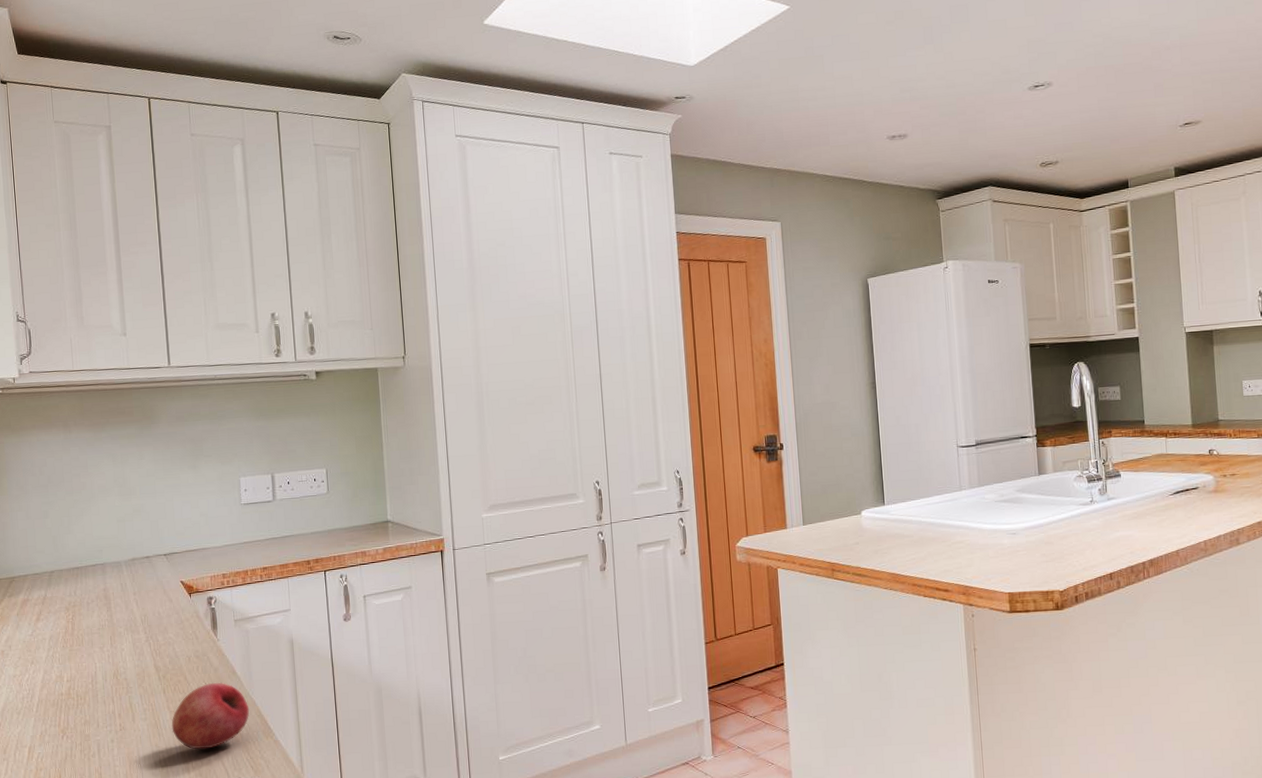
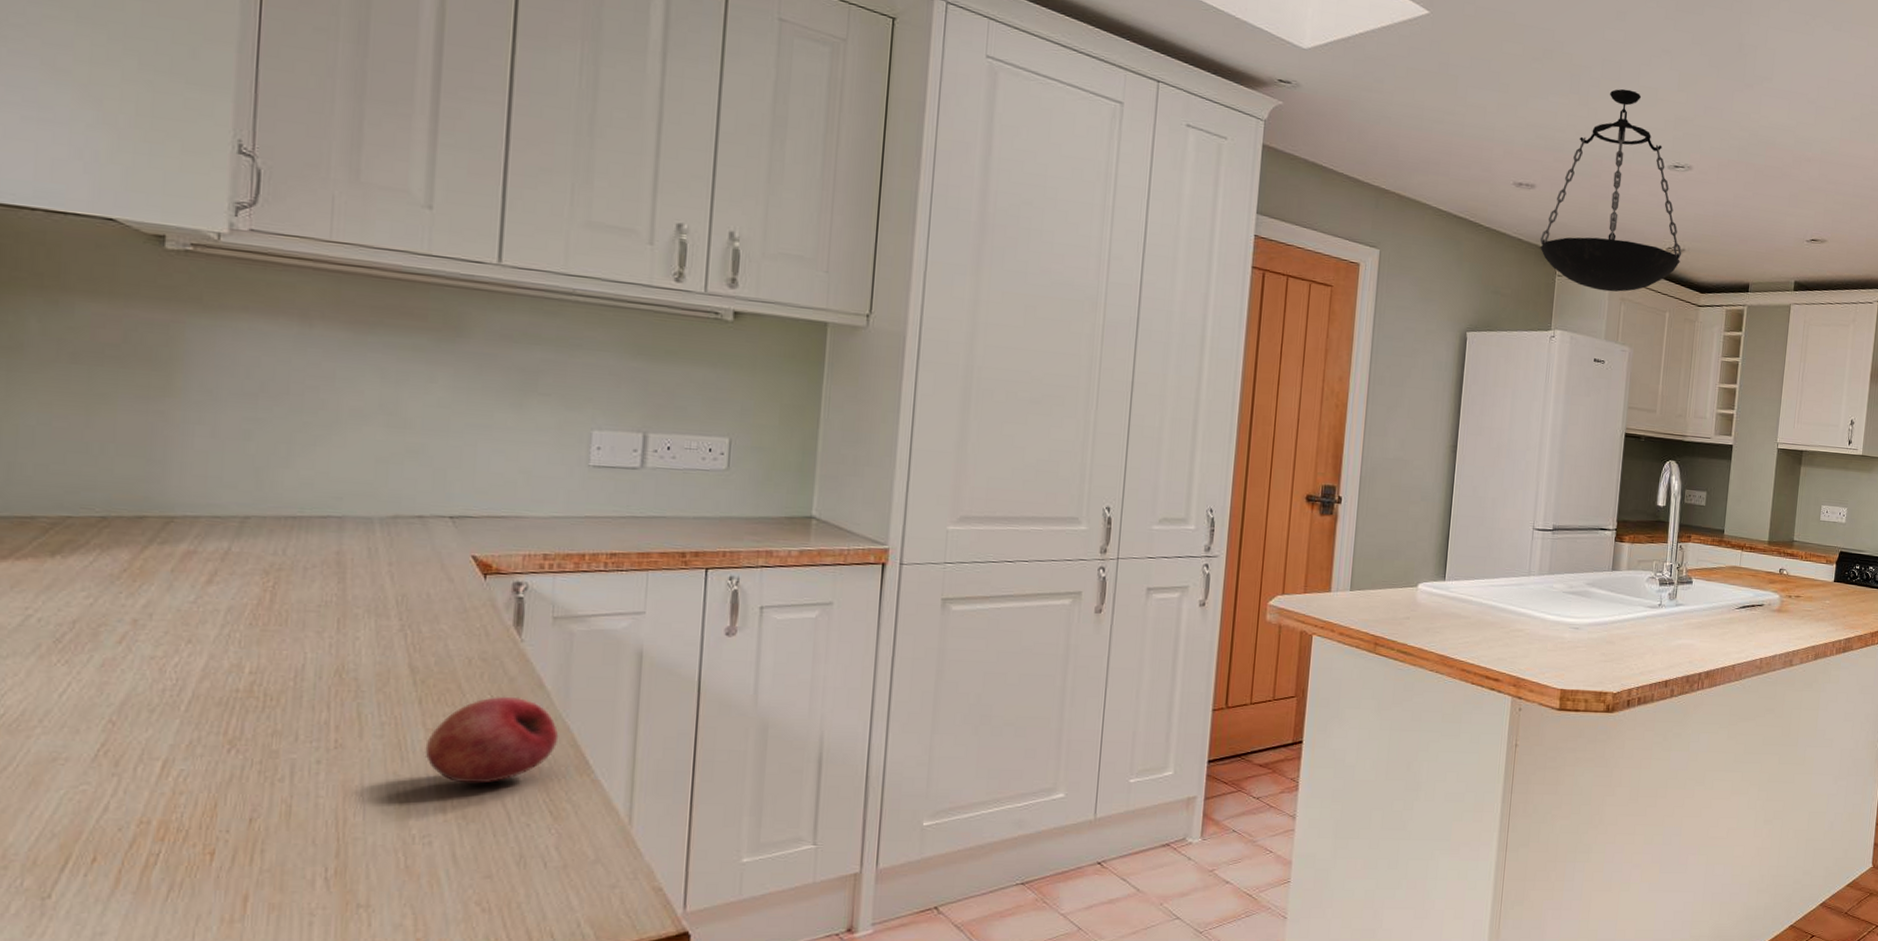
pendant lamp: none [919,27,1056,217] -> present [1539,88,1682,292]

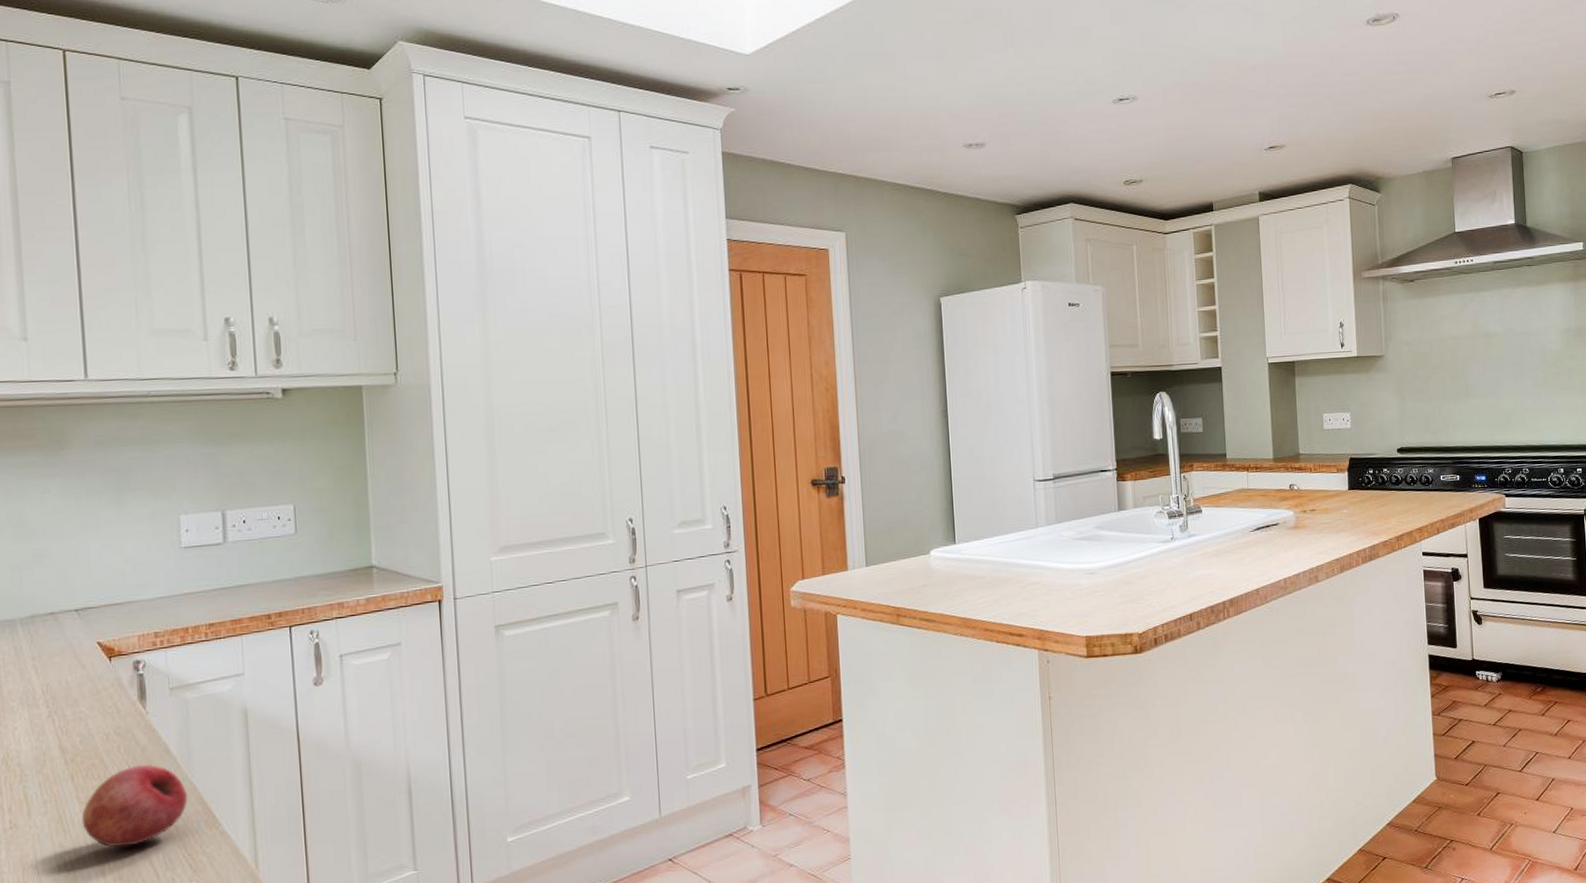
pendant lamp: present [1539,88,1682,292] -> none [997,33,1140,235]

